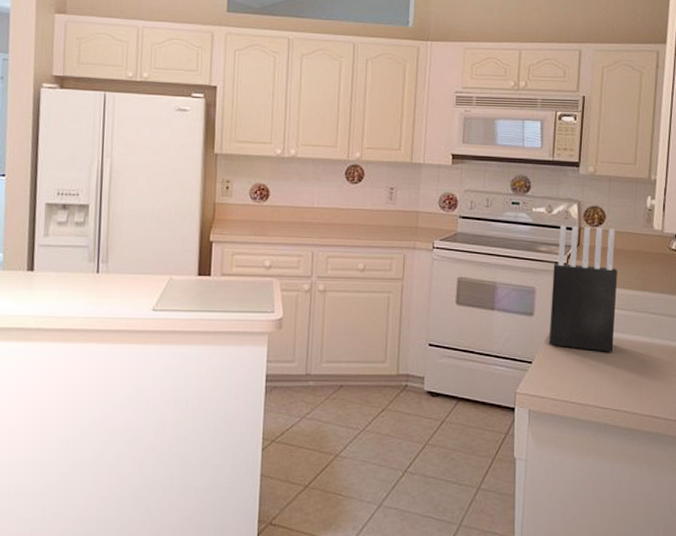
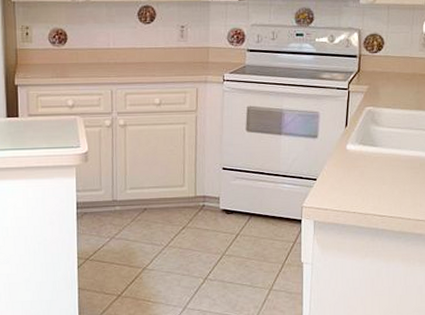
knife block: present [549,225,618,352] -> none [331,53,395,167]

